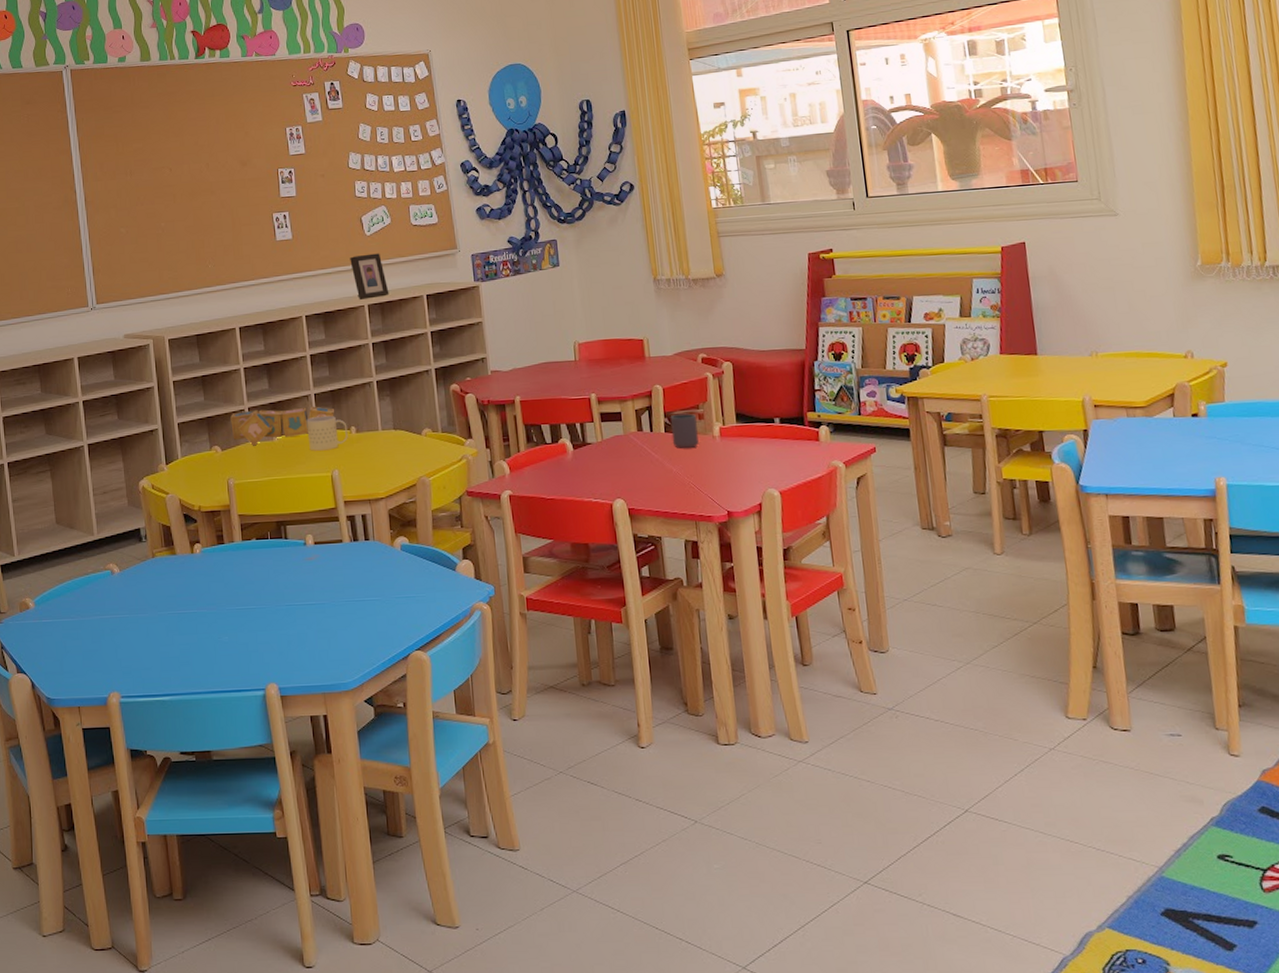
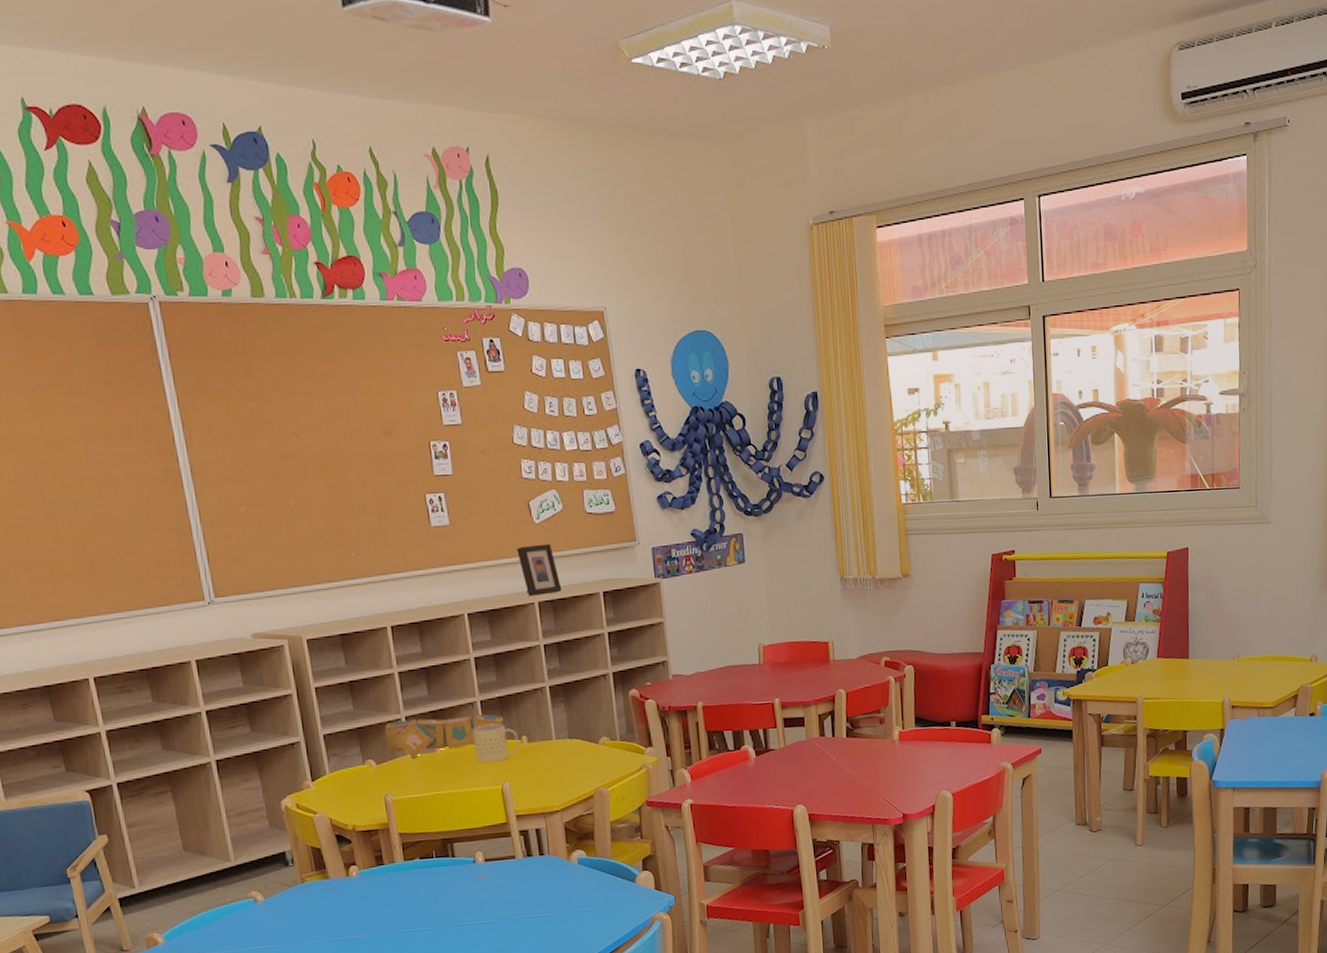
cup: present [670,413,699,448] -> none [852,717,879,753]

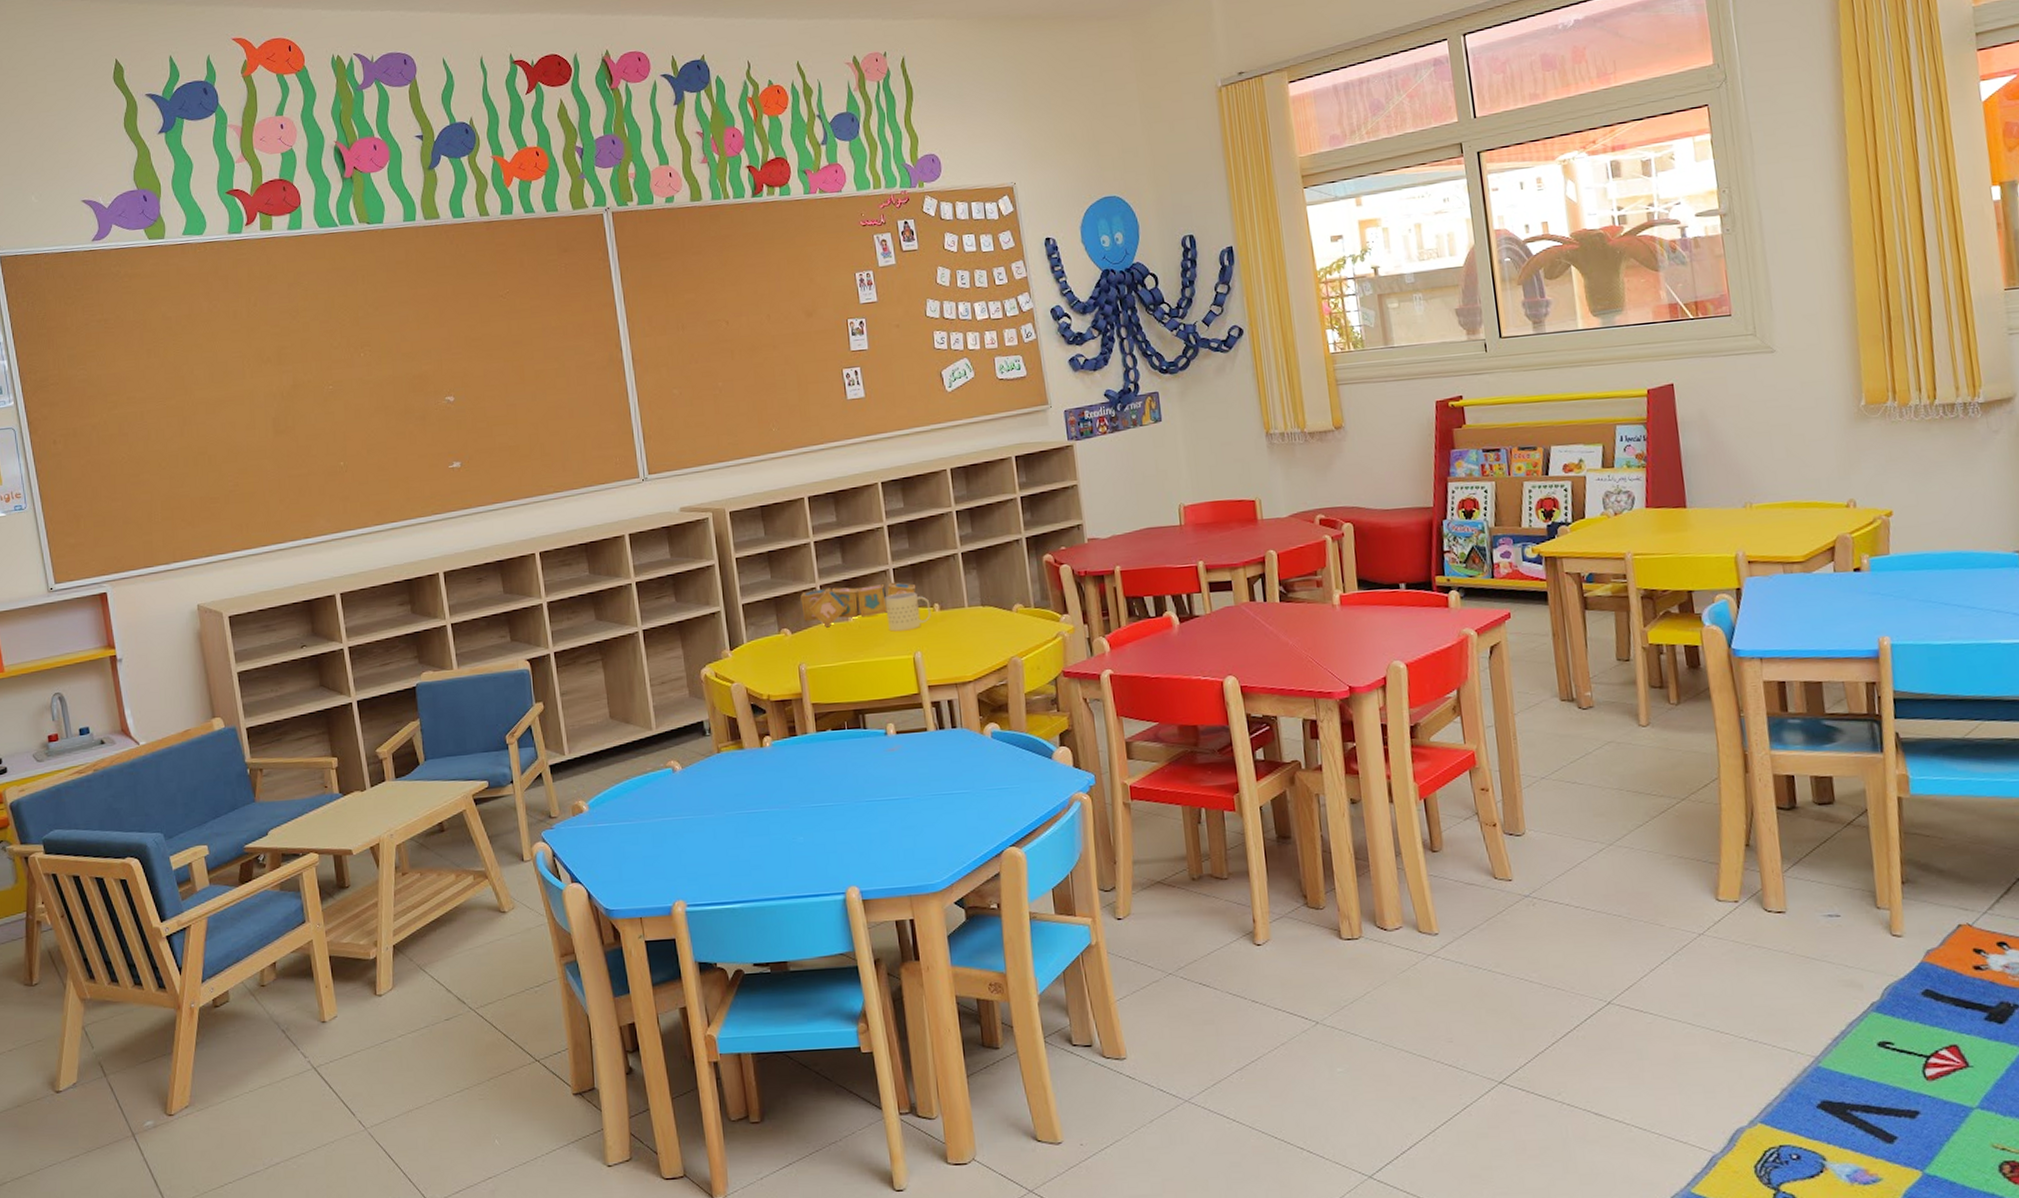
picture frame: present [517,544,562,597] -> none [929,411,974,464]

